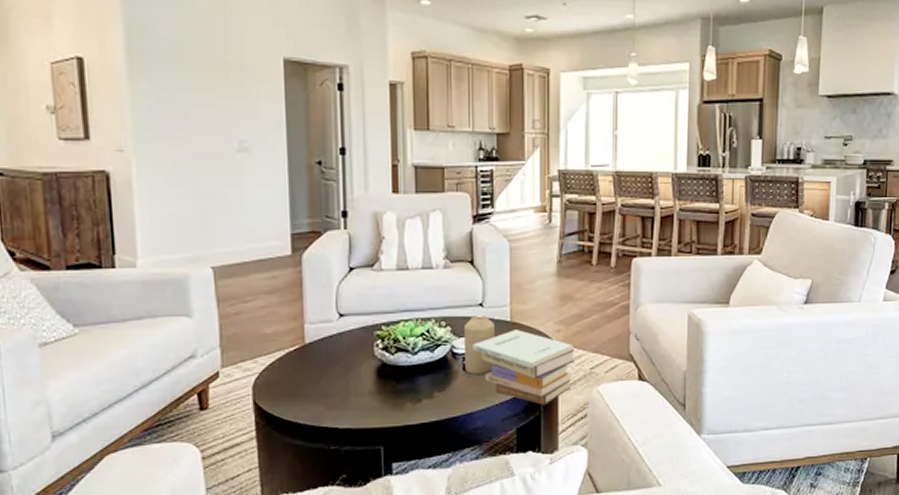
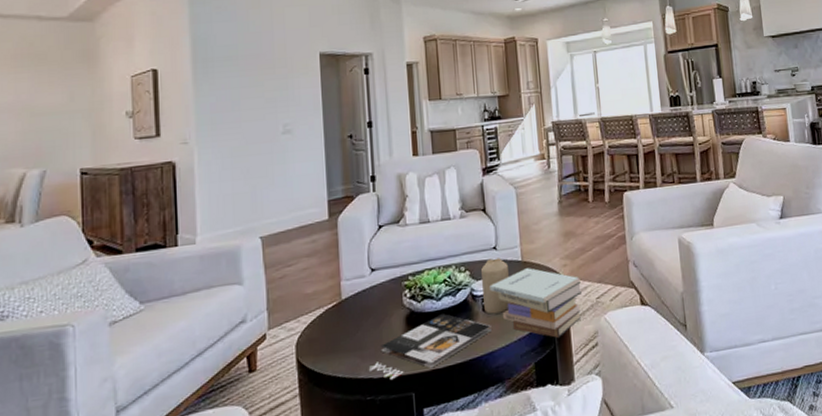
magazine: none [333,369,472,432] -> present [368,314,492,381]

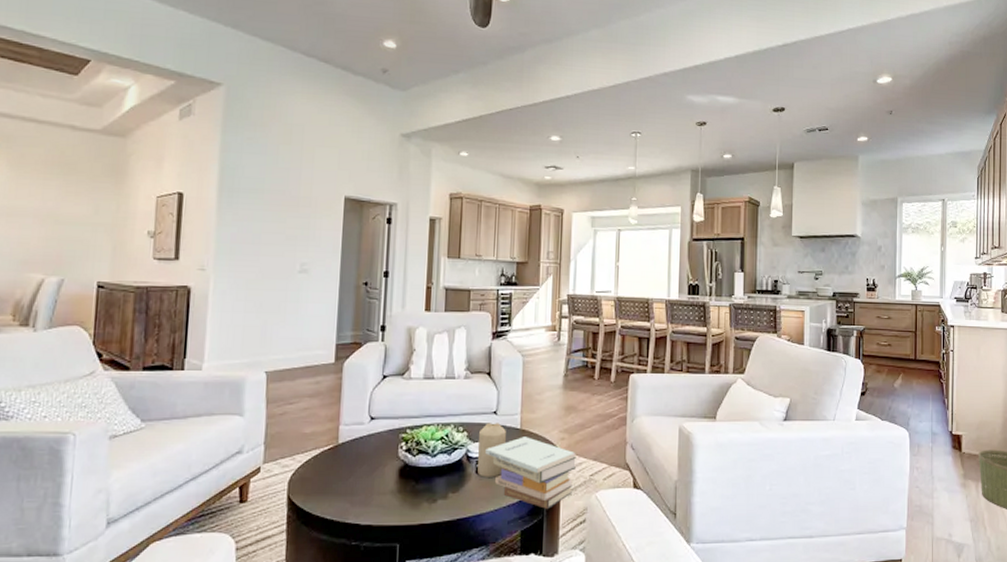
magazine: present [368,314,492,381] -> none [356,471,482,529]

